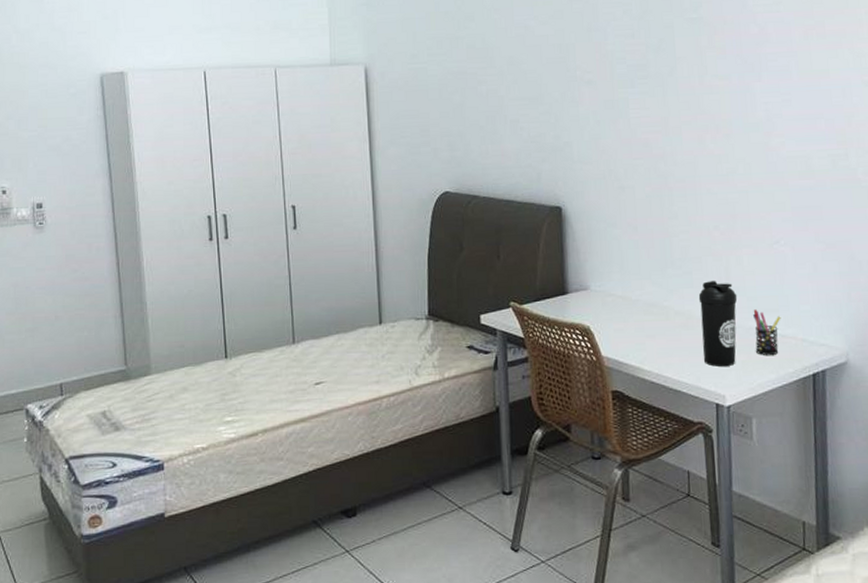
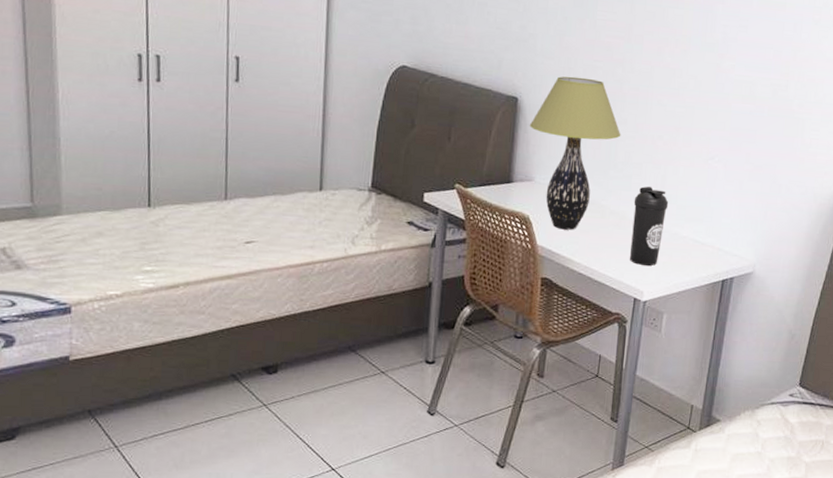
table lamp: none [576,177,674,337] -> present [529,76,621,230]
pen holder: present [753,309,781,355] -> none [677,217,704,260]

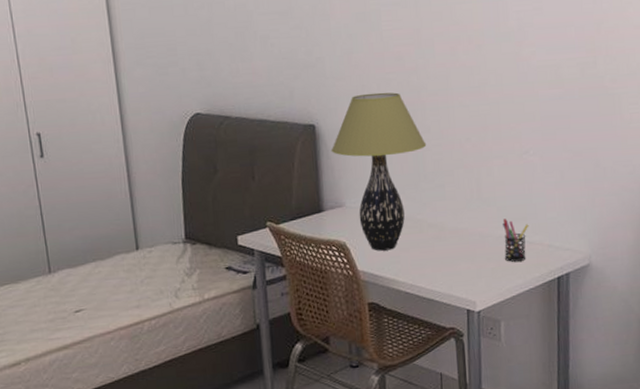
water bottle: present [630,186,669,266] -> none [450,191,488,275]
pen holder: none [677,217,704,260] -> present [503,218,529,262]

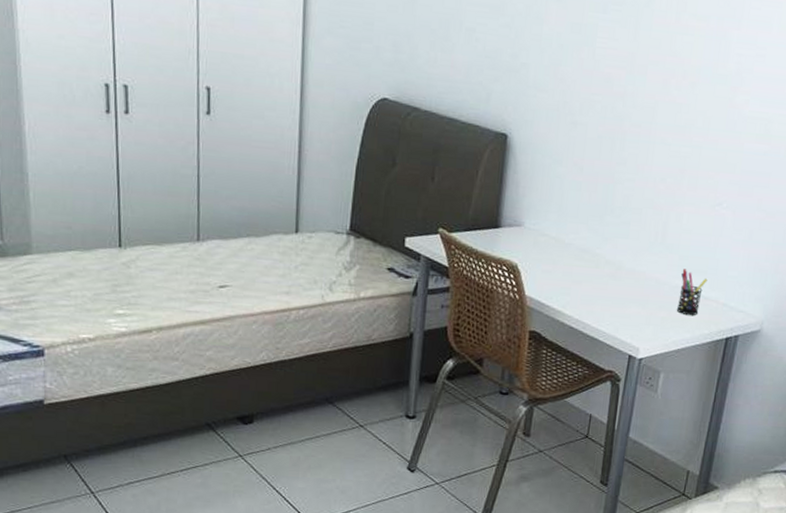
table lamp: present [331,92,427,251] -> none [519,111,620,280]

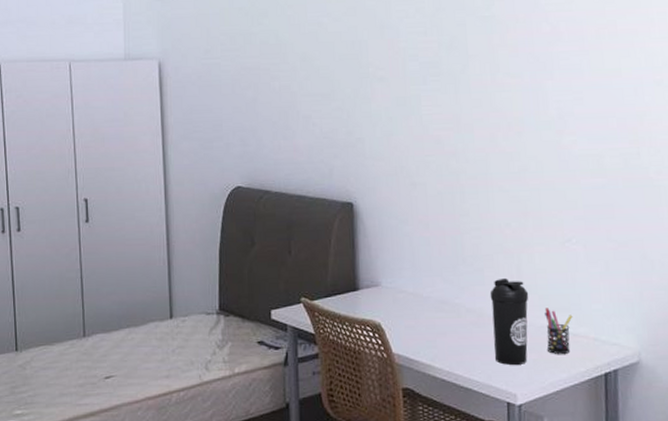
water bottle: none [625,233,670,321] -> present [489,277,529,365]

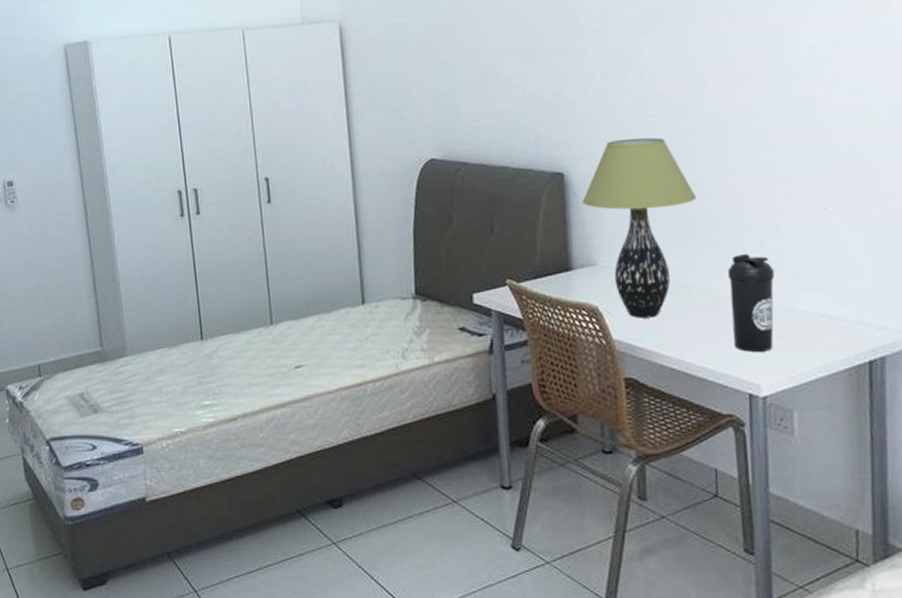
table lamp: none [368,174,466,334] -> present [581,137,697,318]
pen holder: present [545,308,573,354] -> none [794,286,829,339]

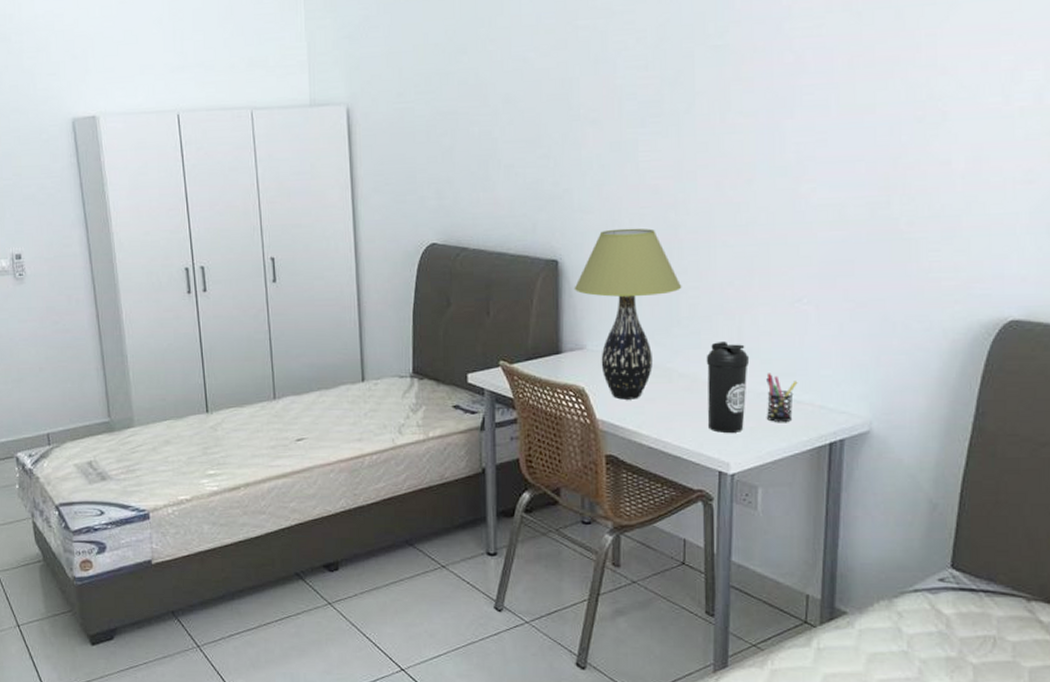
pen holder: none [794,286,829,339] -> present [766,373,798,422]

